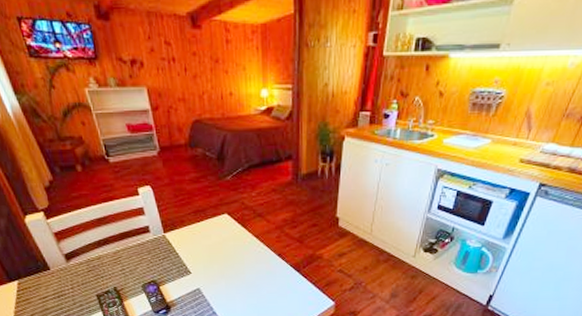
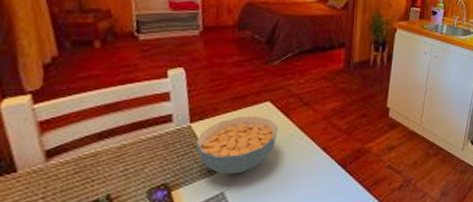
cereal bowl: none [171,226,237,275] -> present [196,116,278,175]

